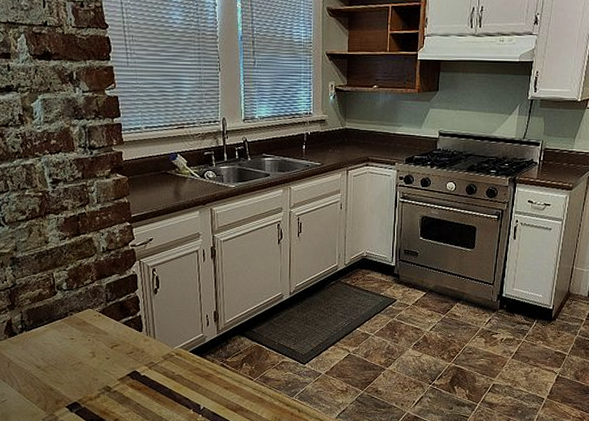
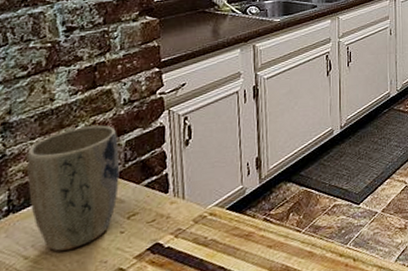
plant pot: none [32,268,103,366] -> present [26,125,120,251]

